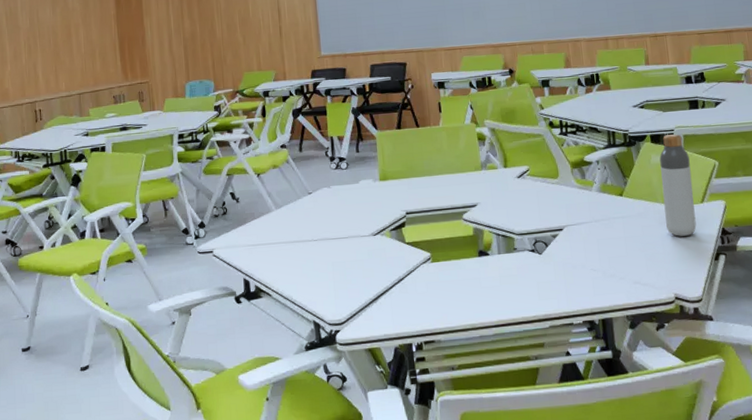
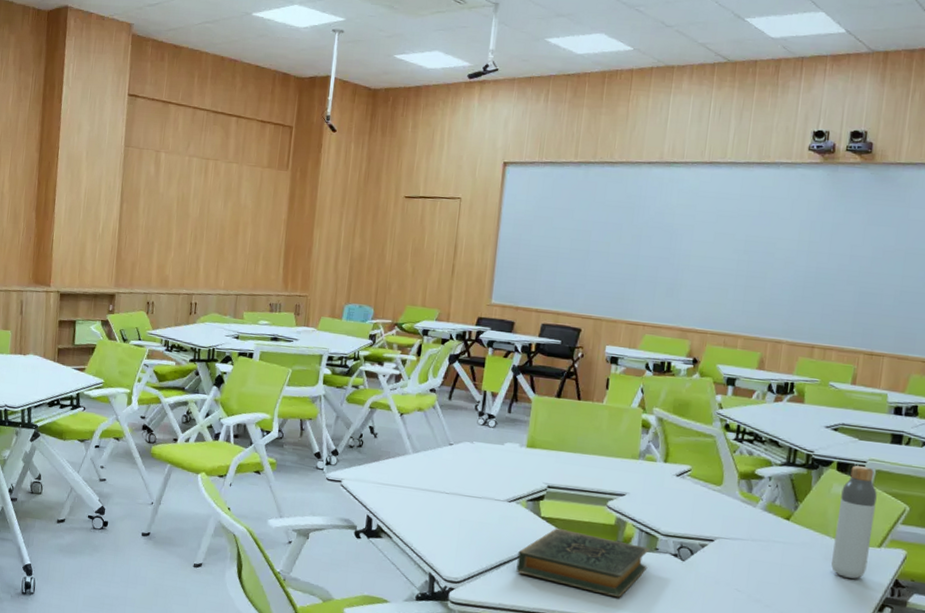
hardback book: none [392,249,511,303] -> present [516,528,651,598]

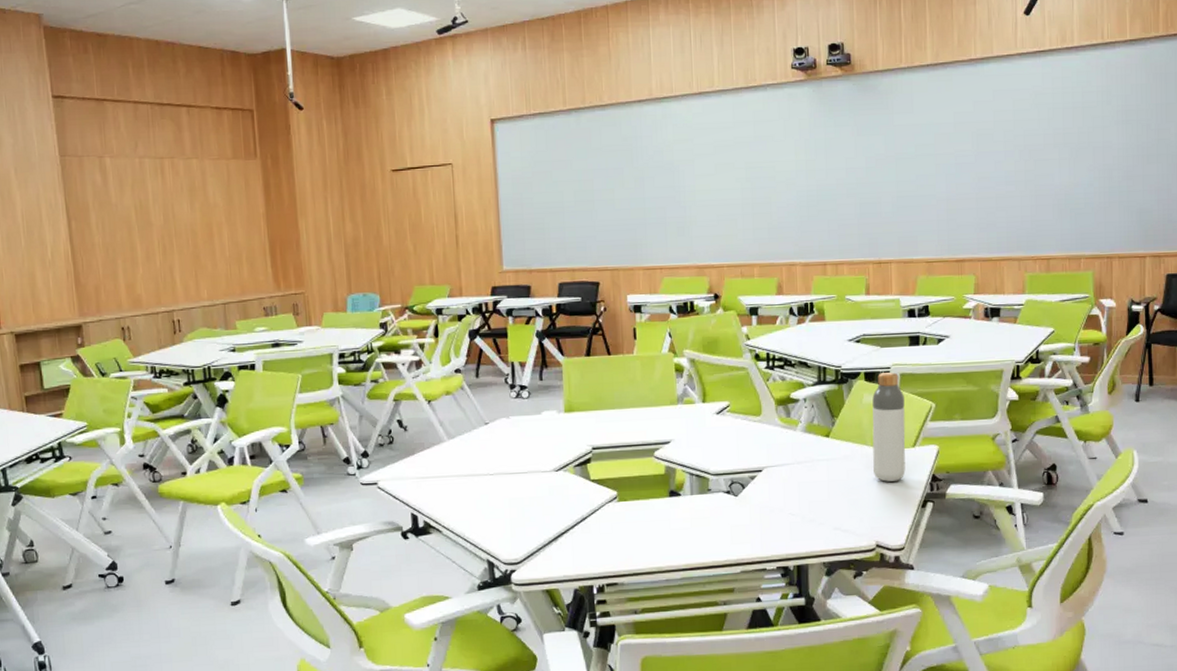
hardback book: present [516,528,651,598] -> none [574,488,704,545]

